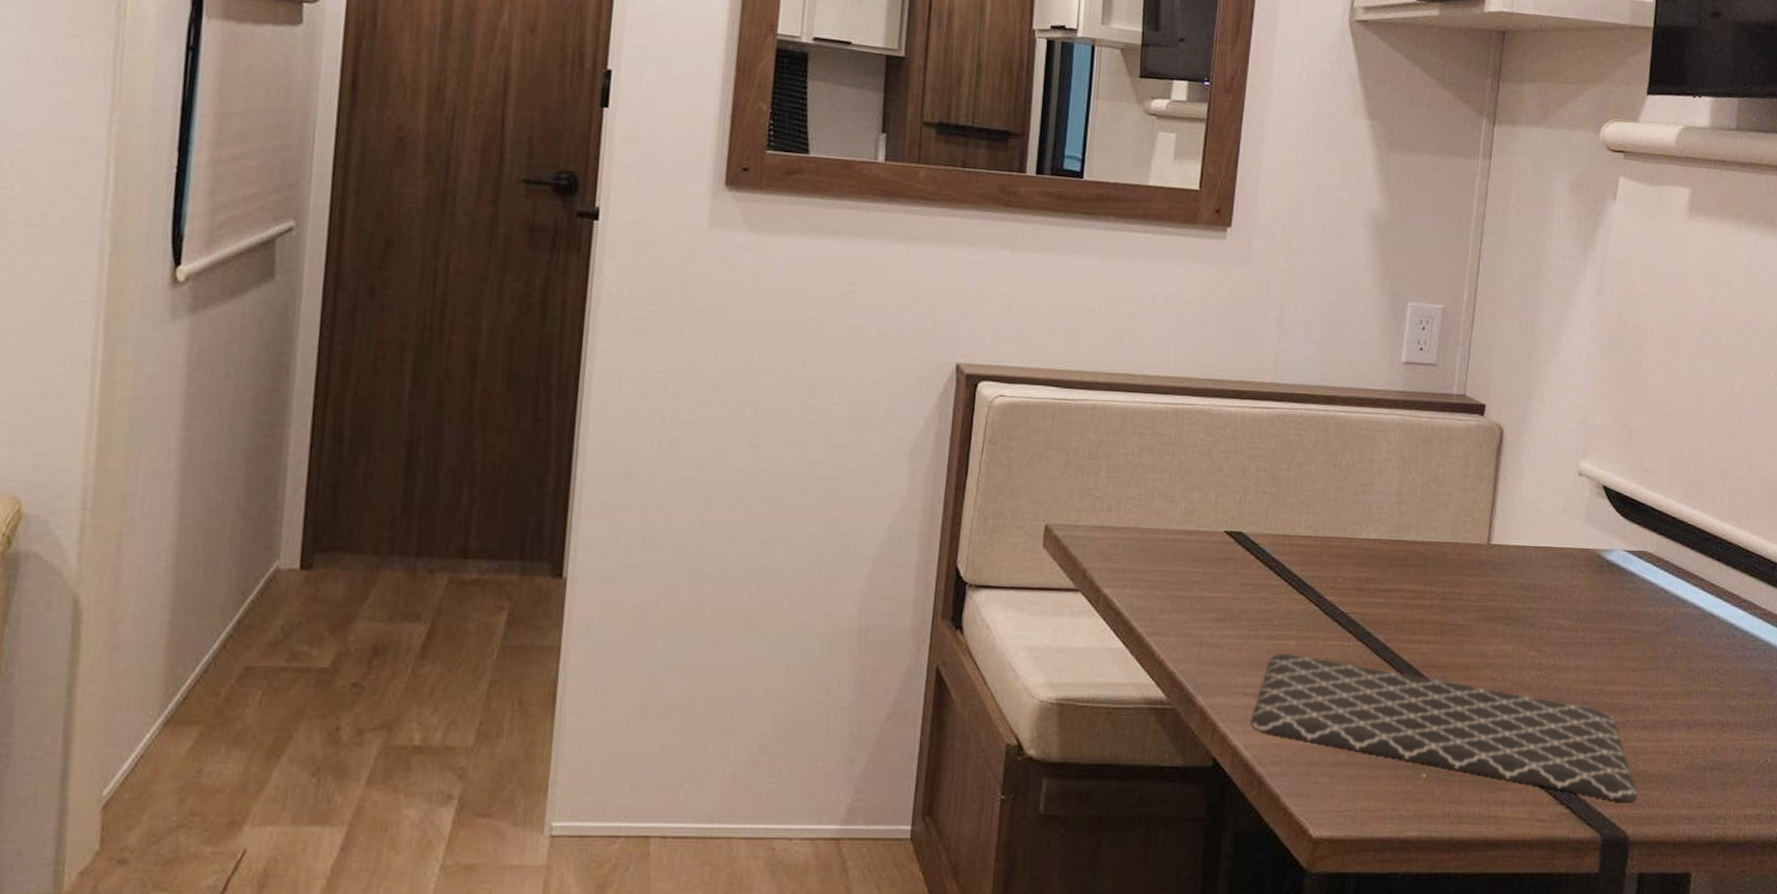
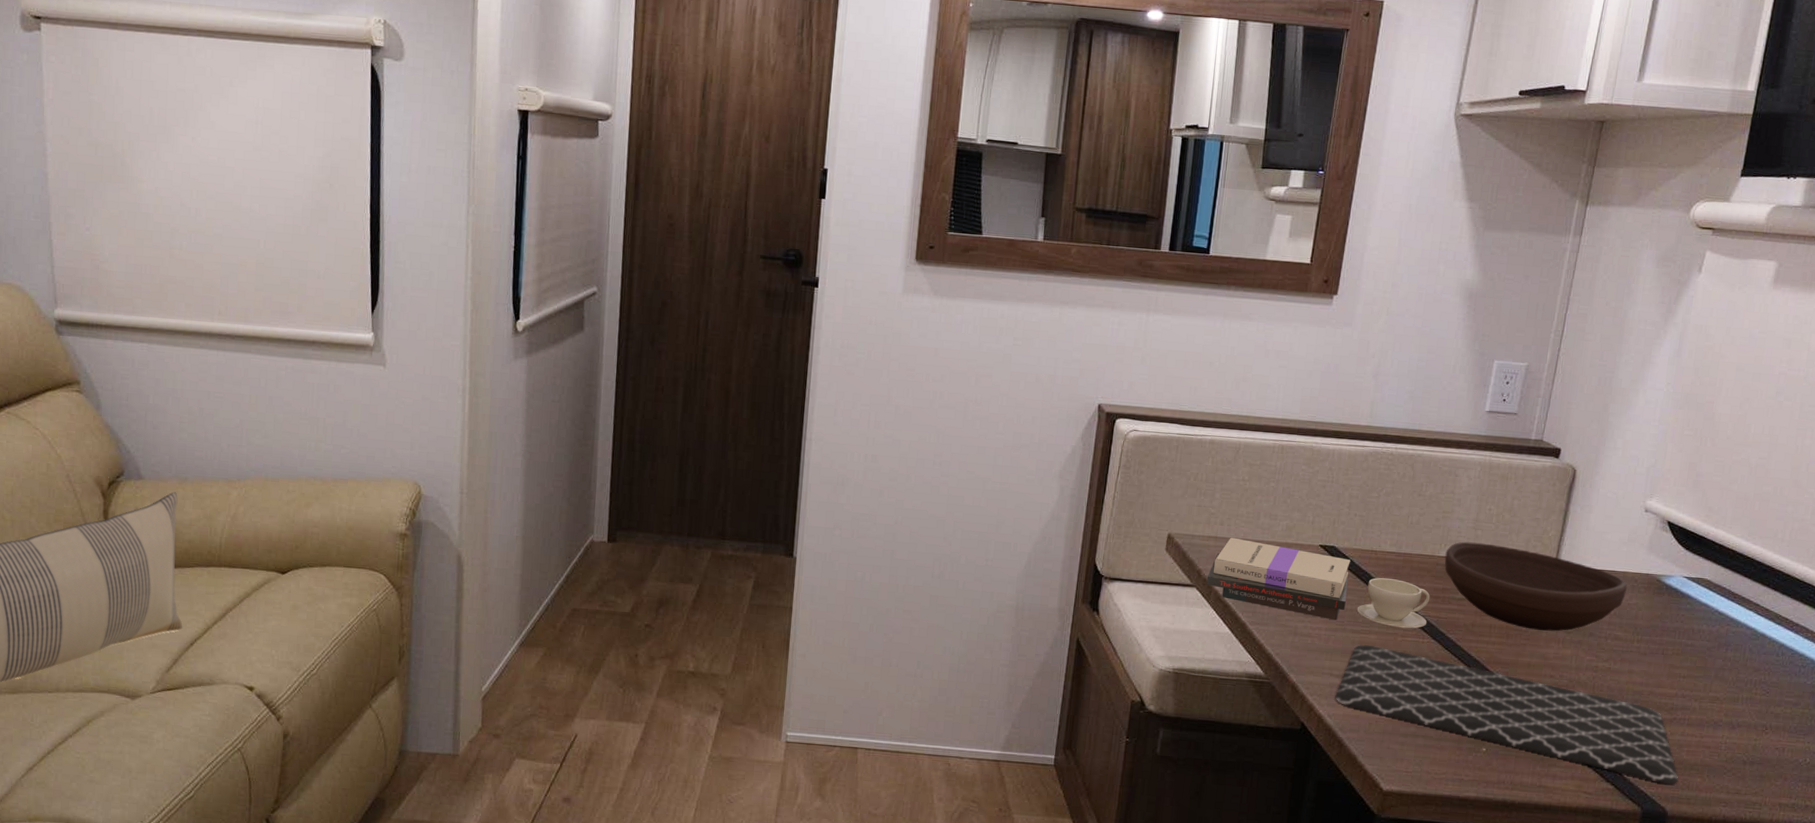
books: none [1093,526,1261,625] -> present [1206,537,1351,621]
teacup: none [1271,568,1354,630] -> present [1356,577,1430,629]
bowl: none [1367,519,1566,624] -> present [1444,541,1627,631]

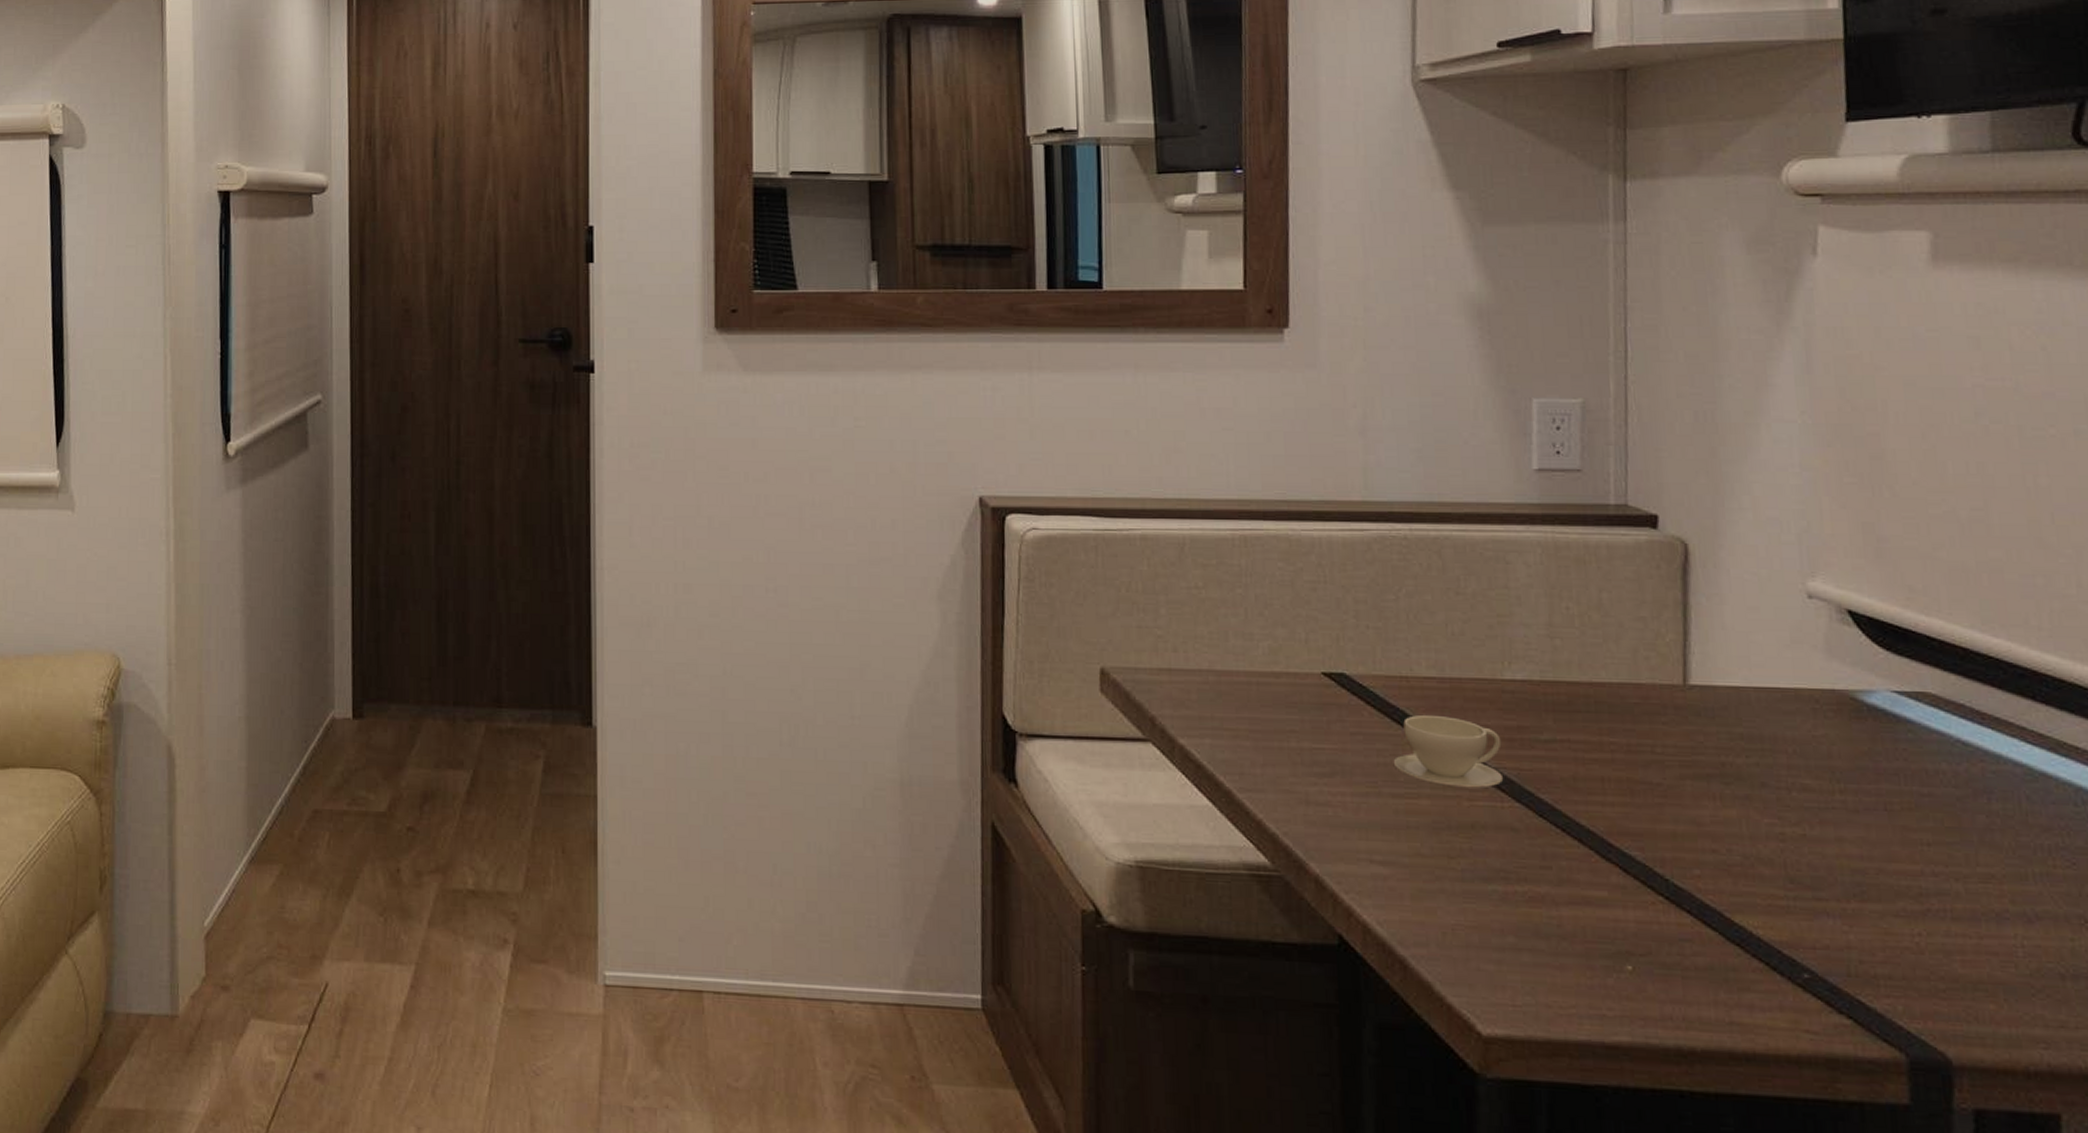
books: present [1206,537,1351,621] -> none [1165,668,1375,781]
placemat: present [1335,644,1679,785] -> none [1383,813,1958,1016]
bowl: present [1444,541,1627,631] -> none [1512,656,1806,783]

